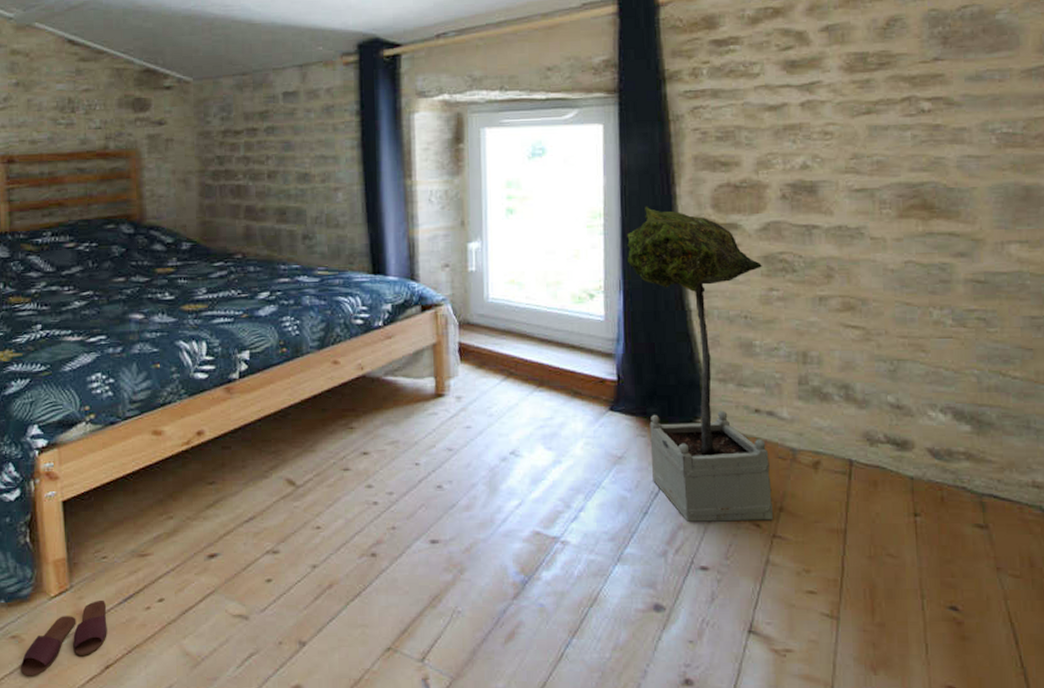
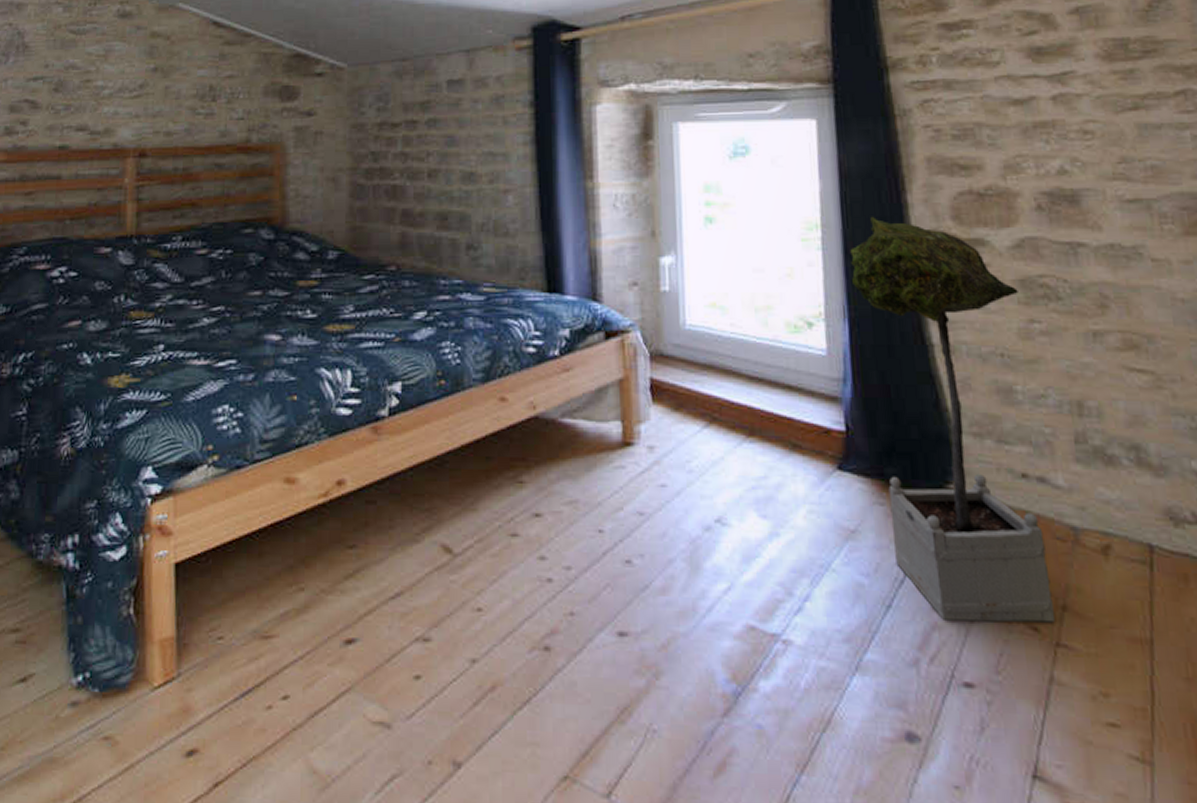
slippers: present [21,599,107,678] -> none [112,693,219,794]

